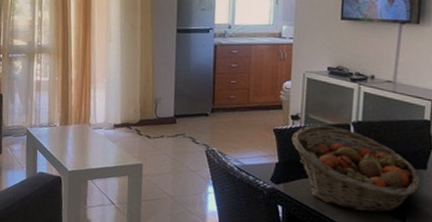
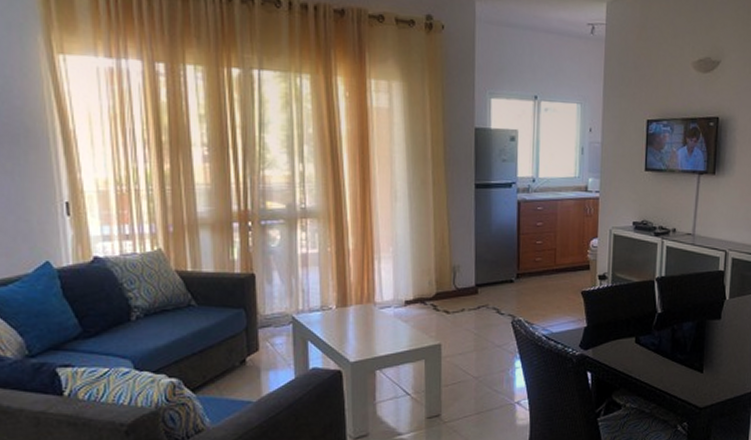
fruit basket: present [291,124,421,213] -> none [599,283,716,368]

